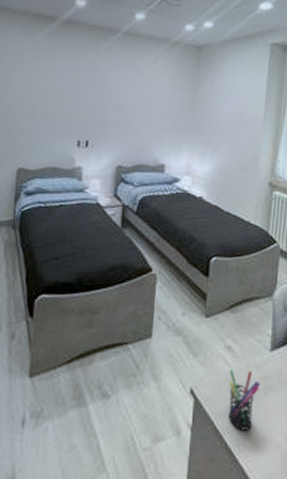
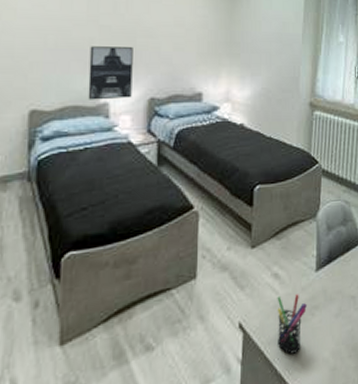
wall art: none [65,117,106,165] -> present [88,46,133,100]

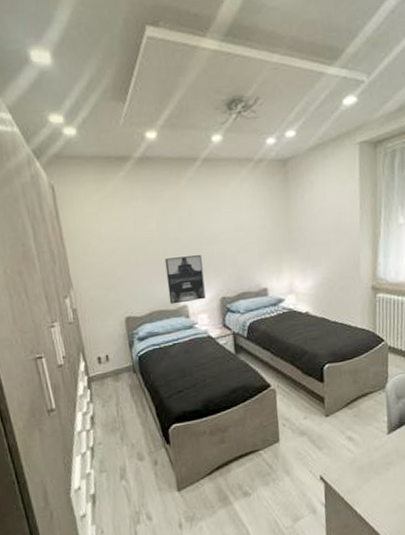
pen holder: present [277,294,307,354] -> none [352,453,381,500]

